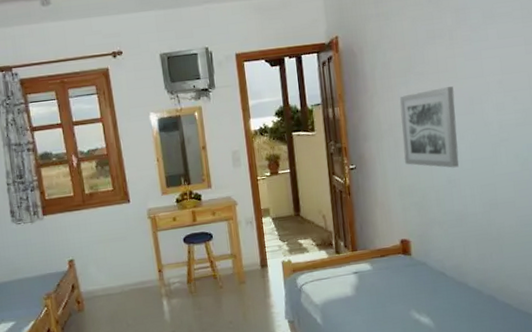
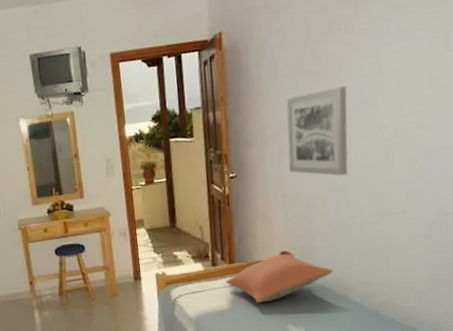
pillow: none [349,241,451,289] -> present [226,253,334,303]

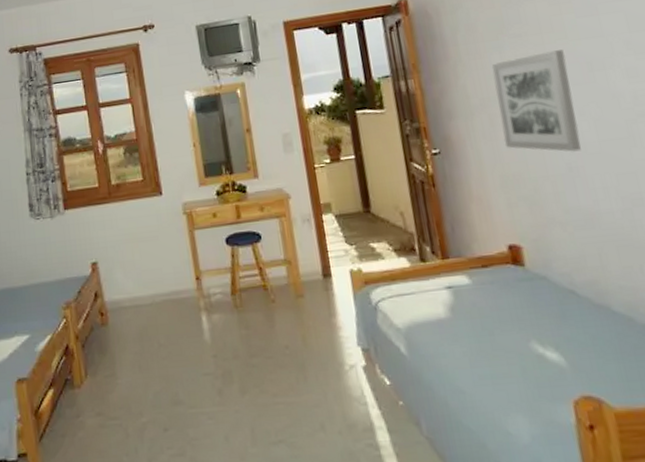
pillow: present [226,253,334,303] -> none [440,247,583,311]

